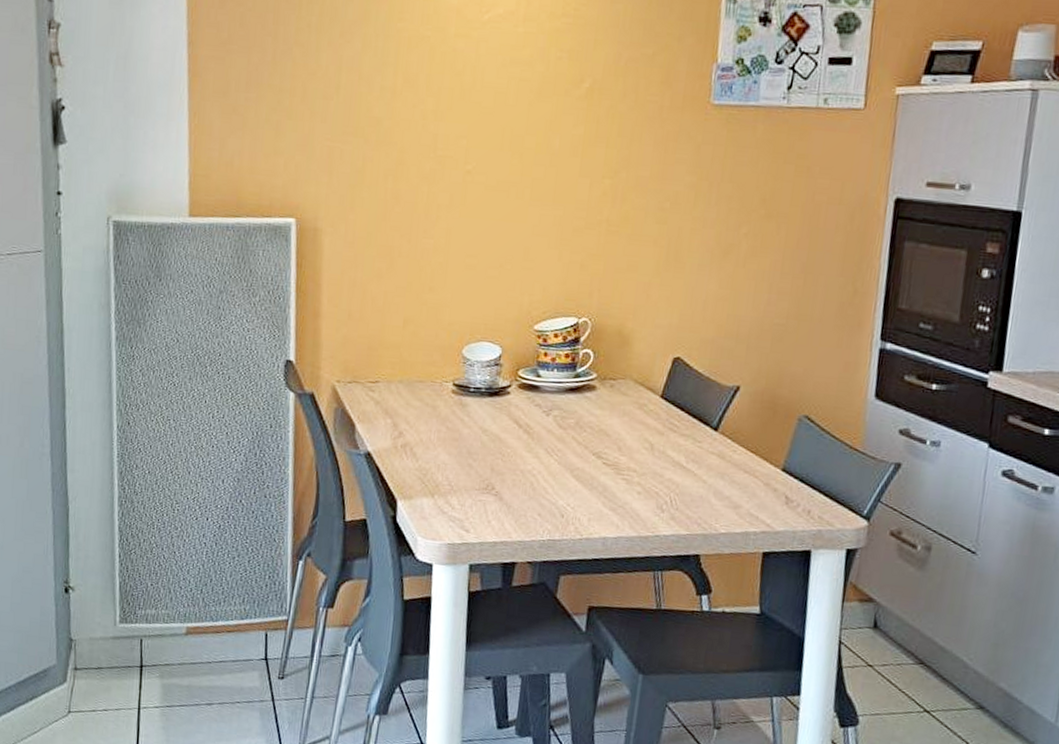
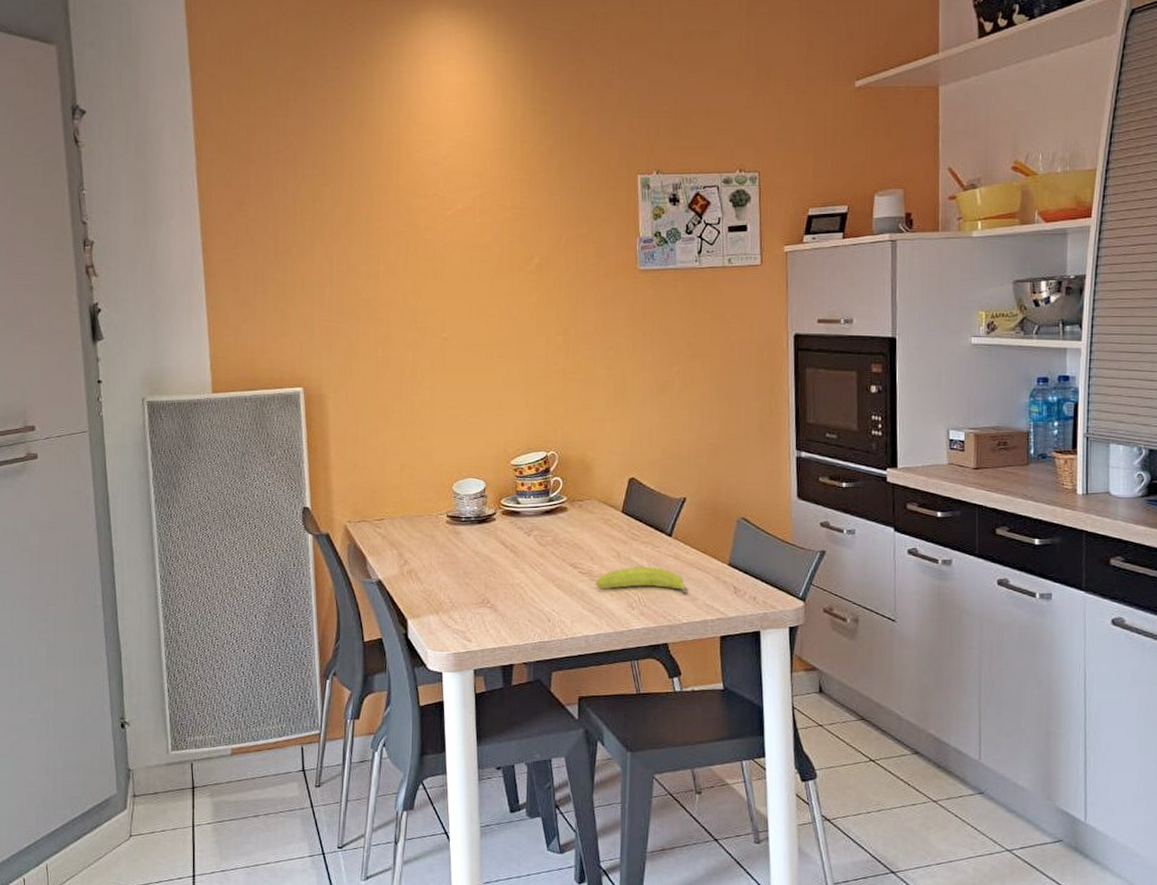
fruit: none [621,462,731,499] -> present [596,566,688,593]

